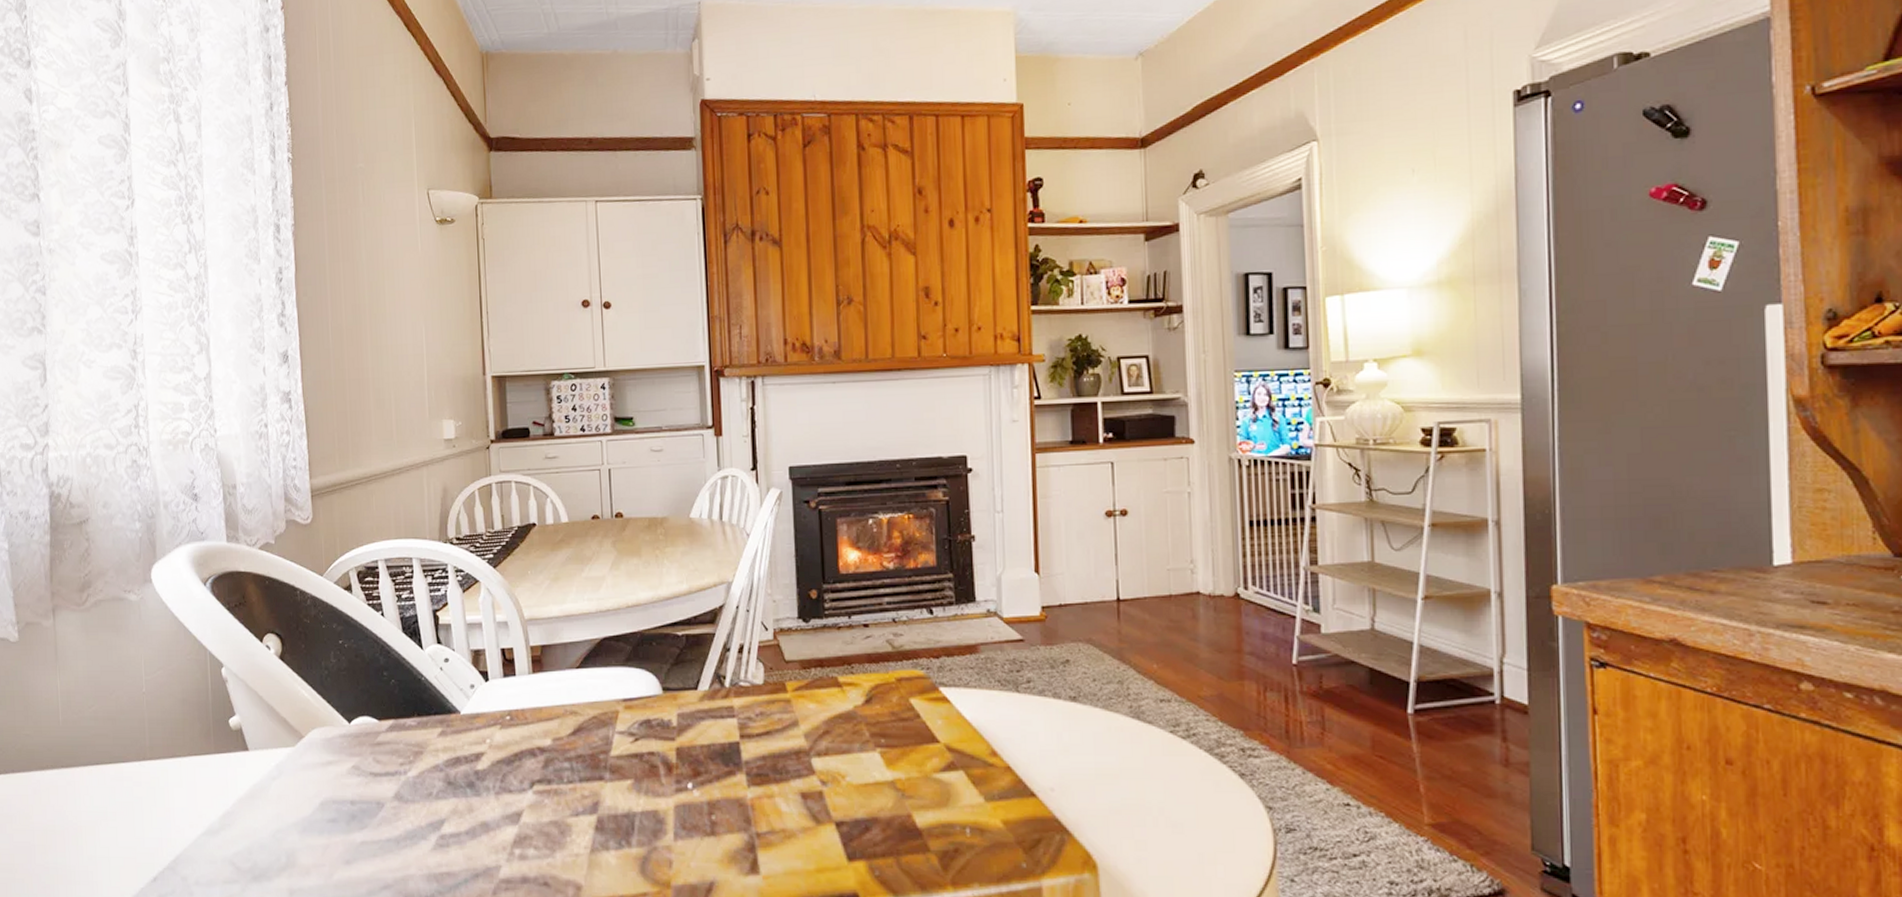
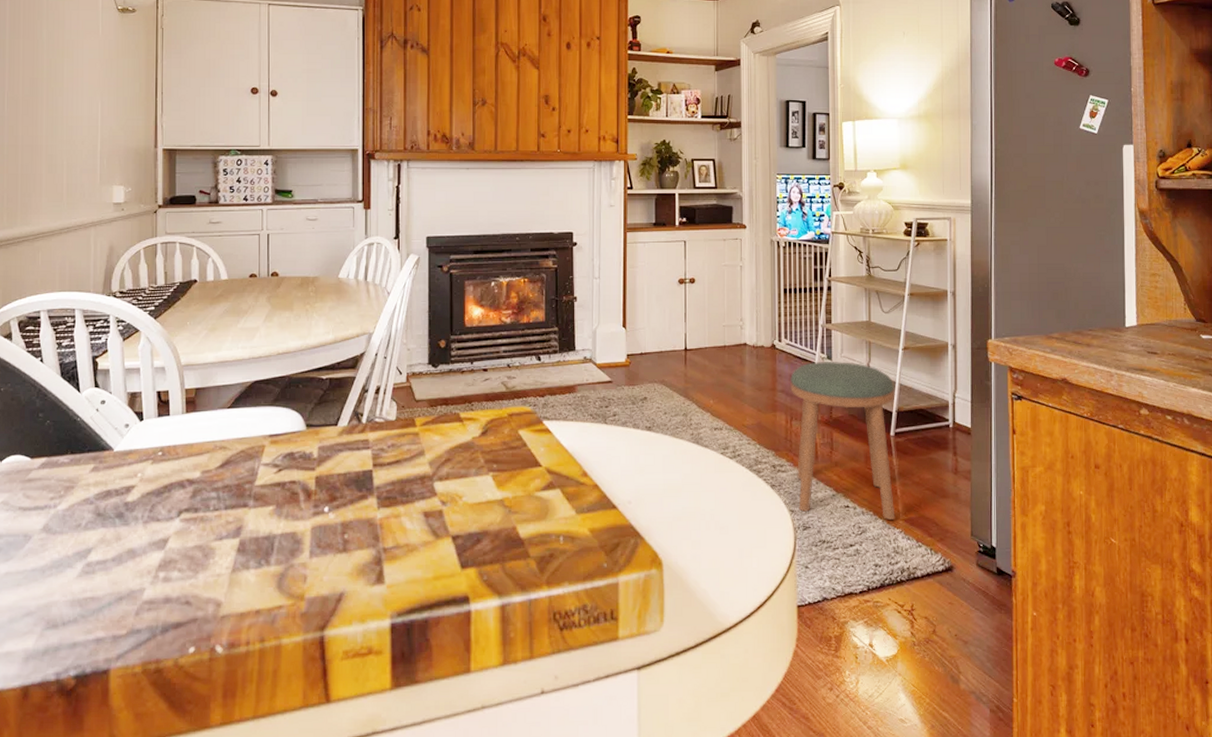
stool: none [1262,615,1418,824] -> present [790,362,895,520]

